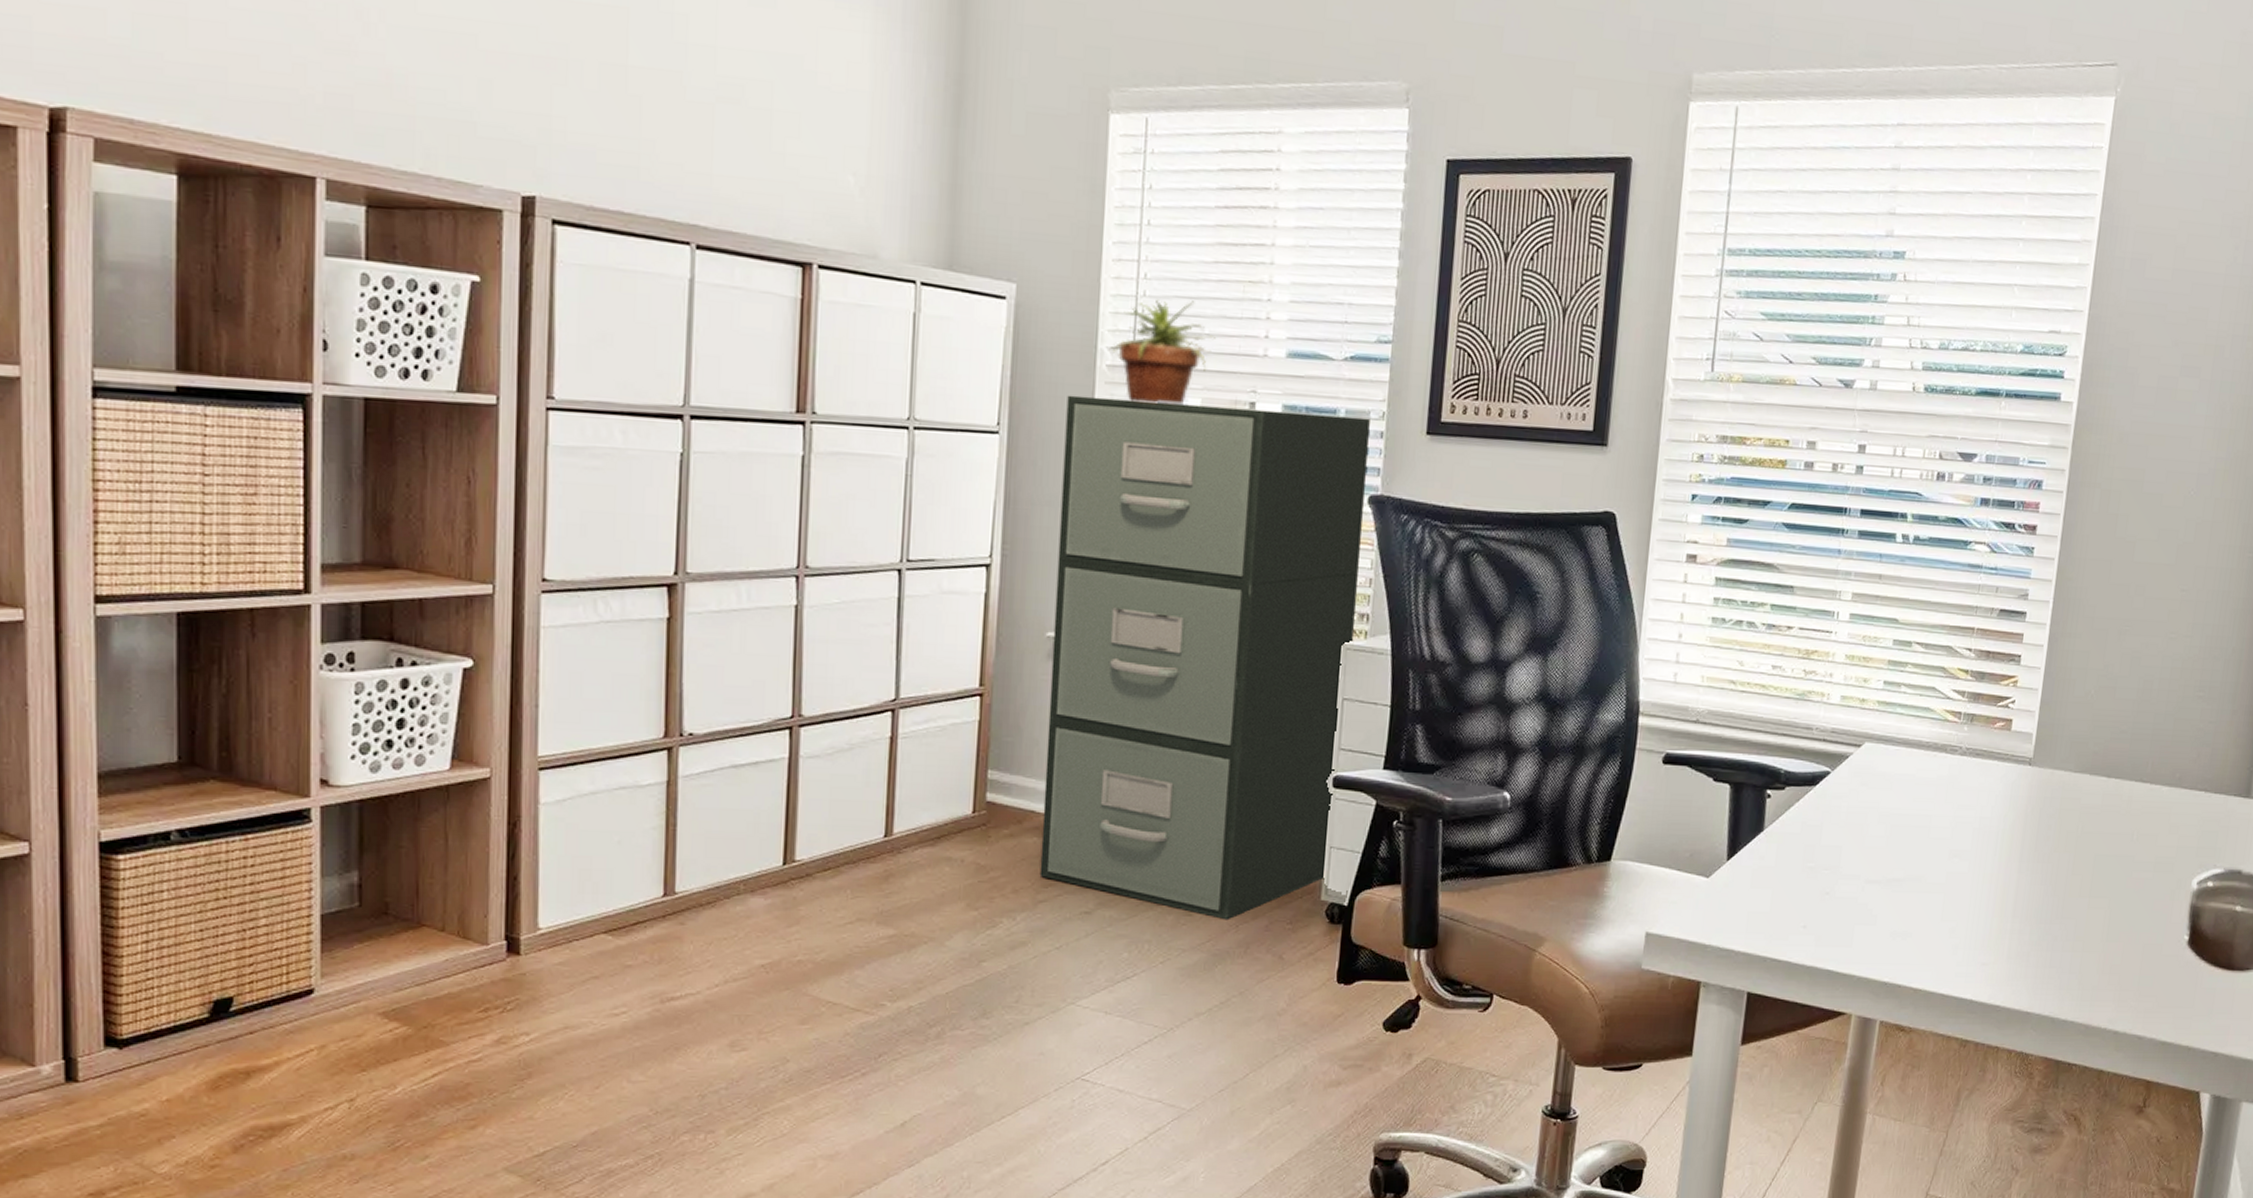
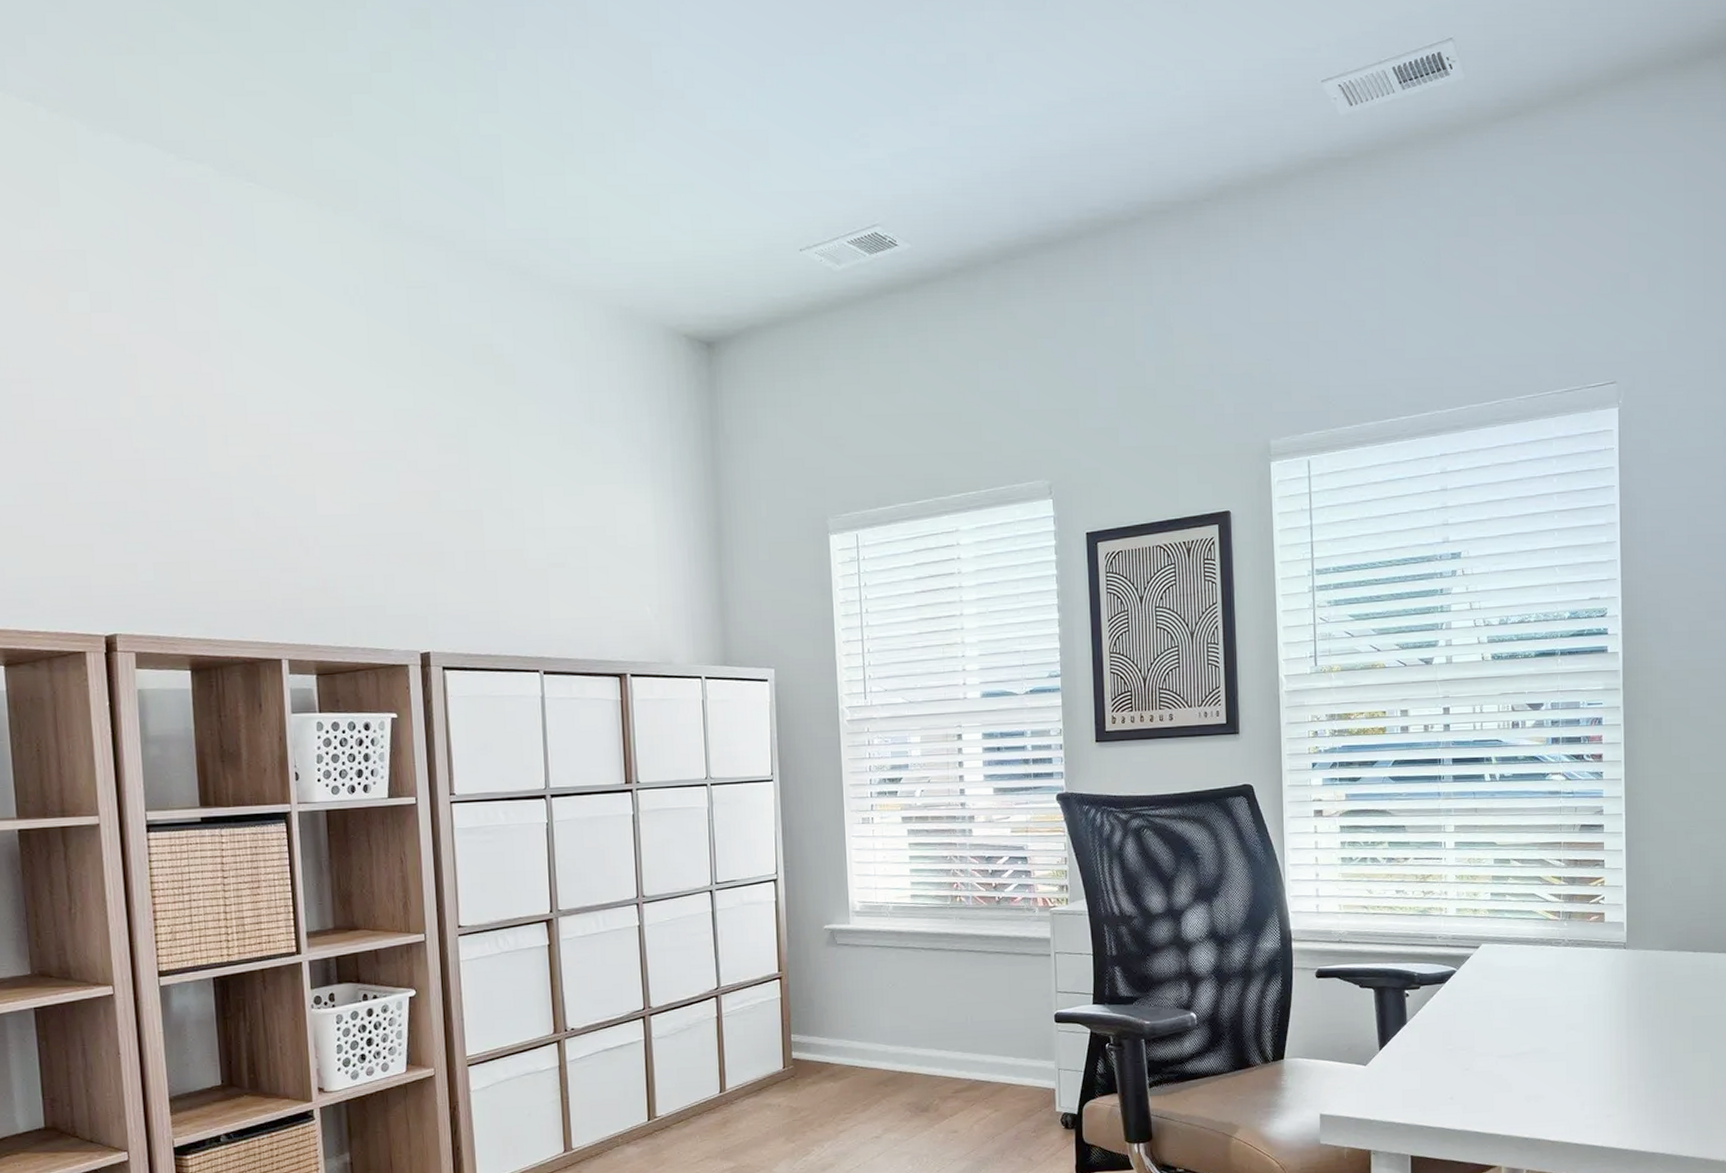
filing cabinet: present [1039,395,1370,921] -> none [820,735,1058,1134]
potted plant: present [1110,299,1215,405] -> none [848,664,926,745]

